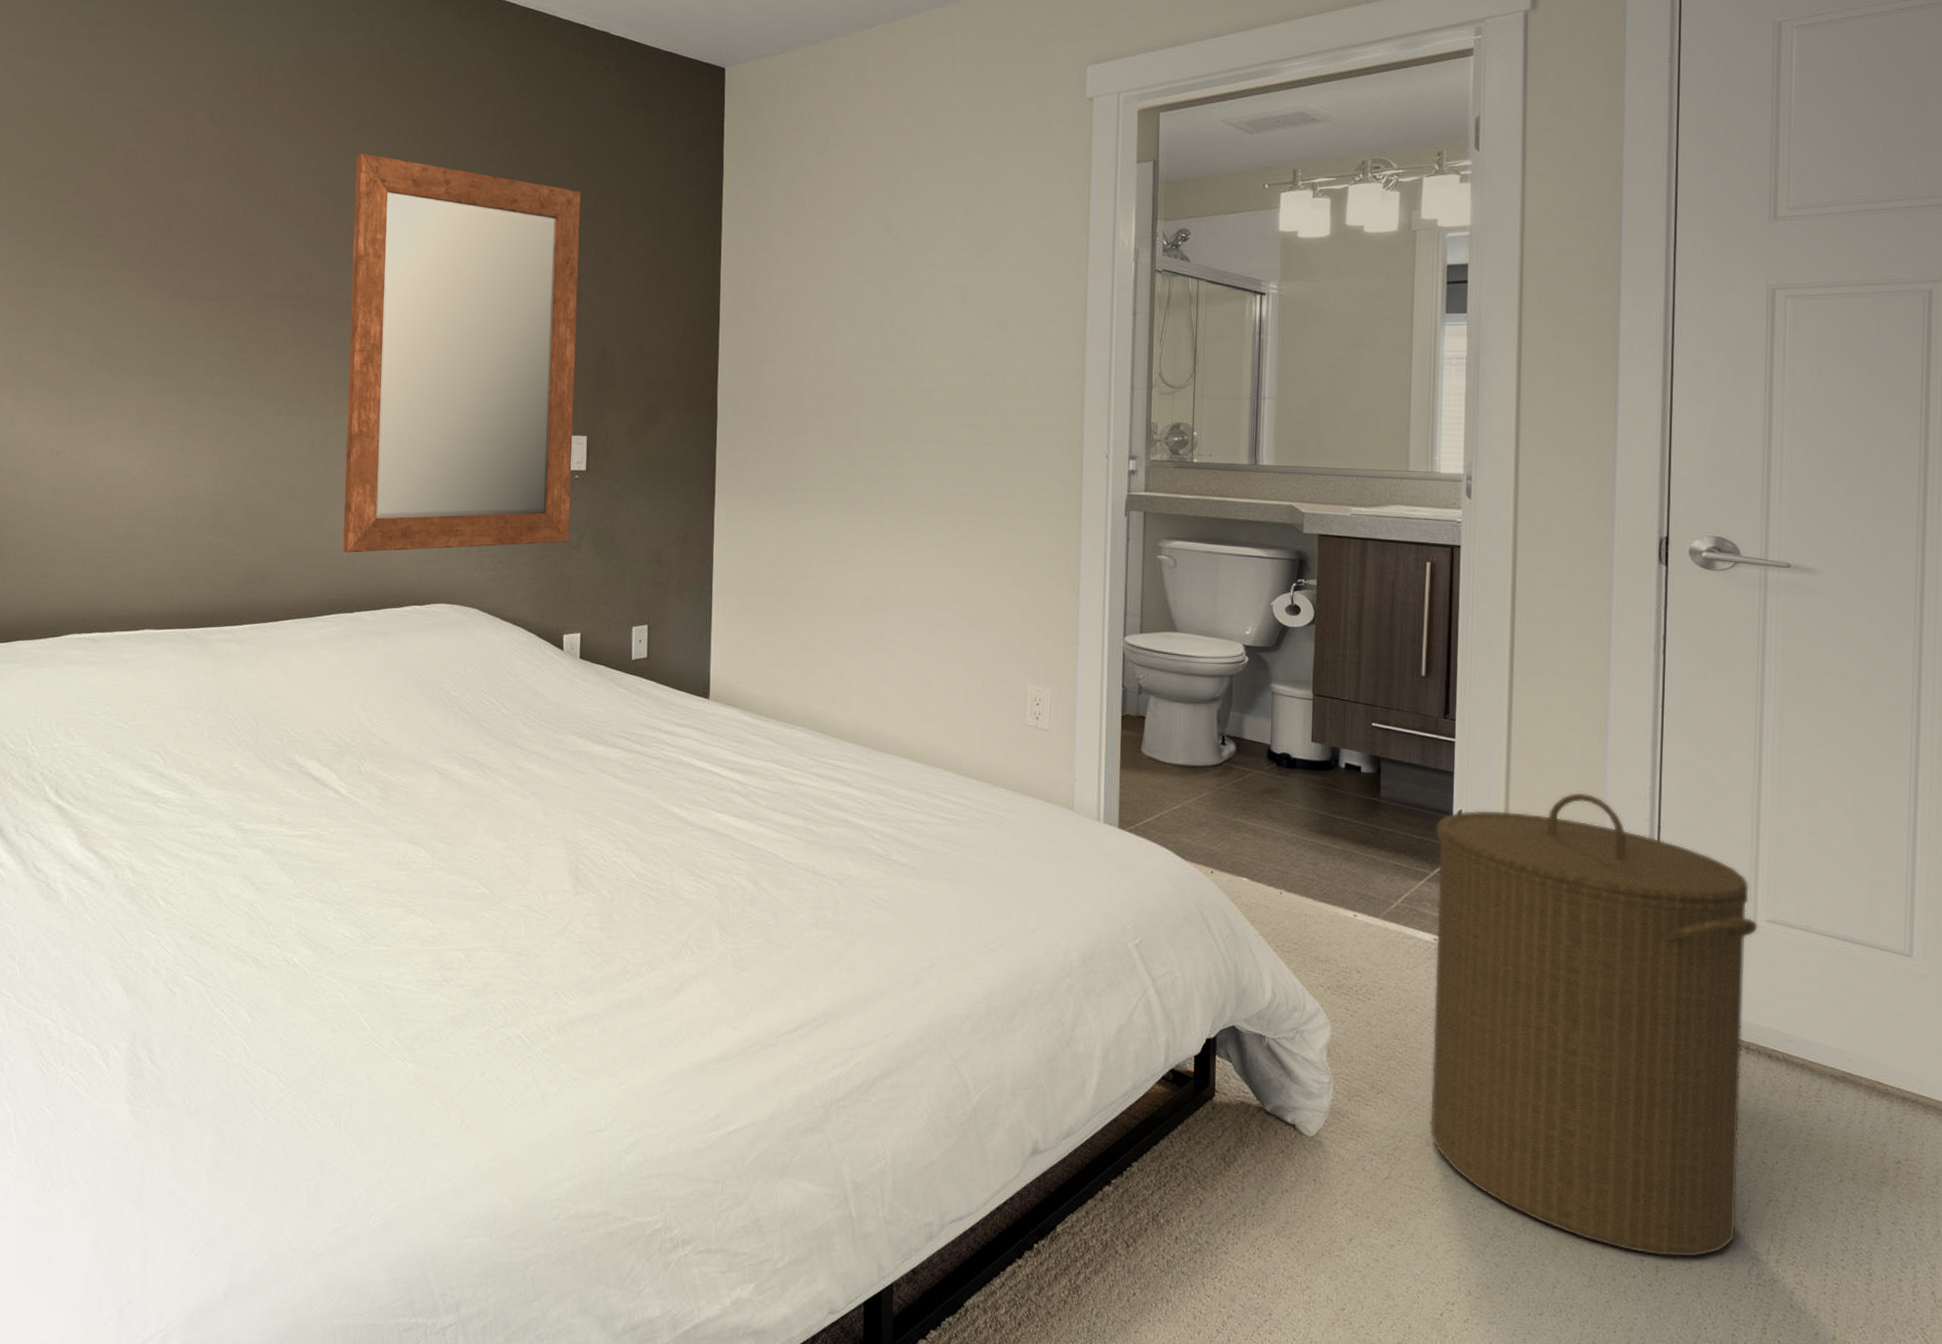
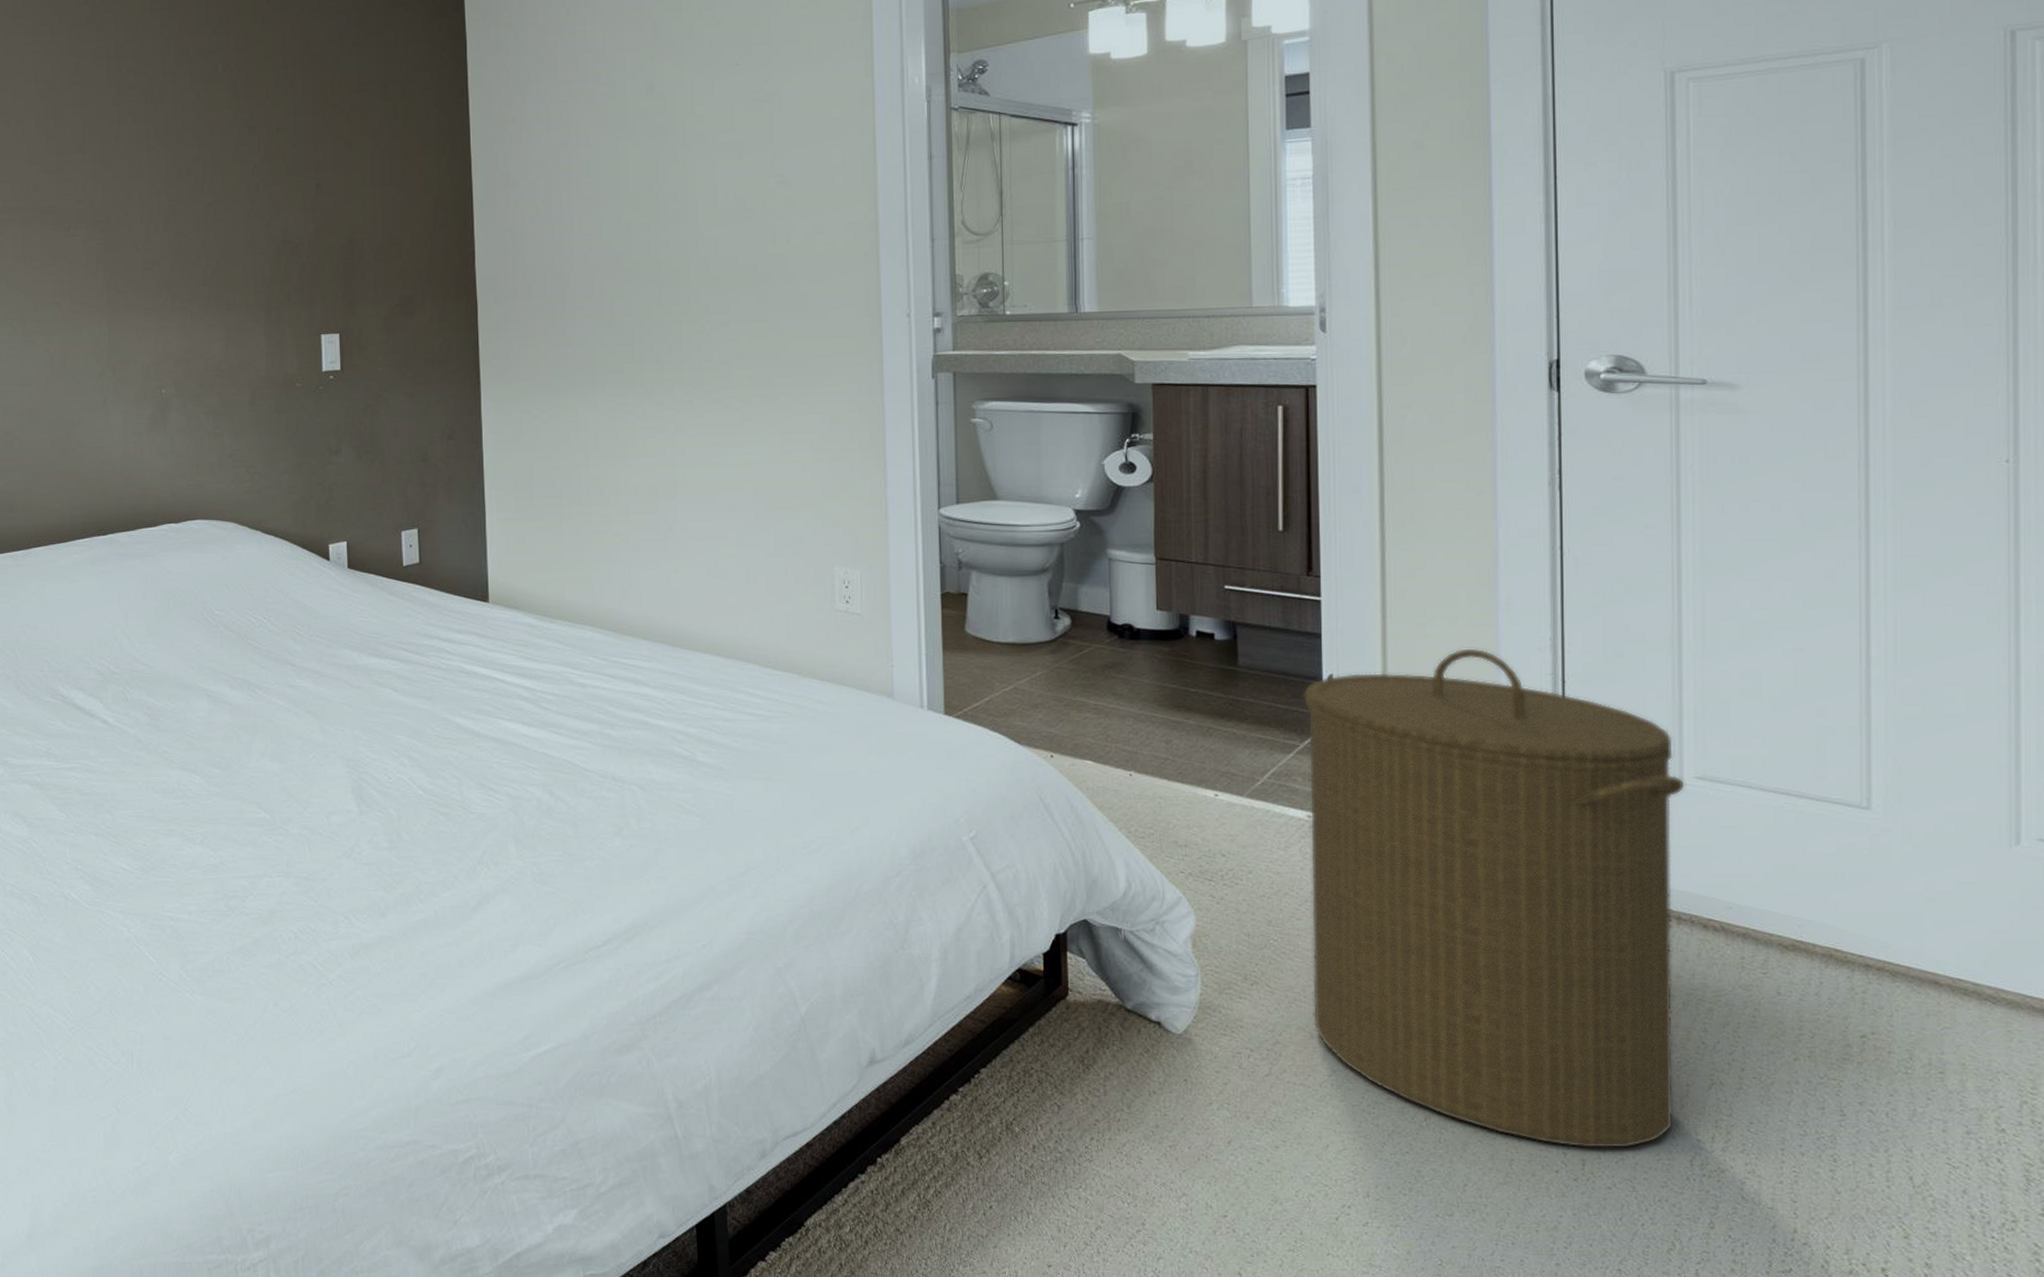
mirror: present [342,153,581,553] -> none [74,53,328,473]

